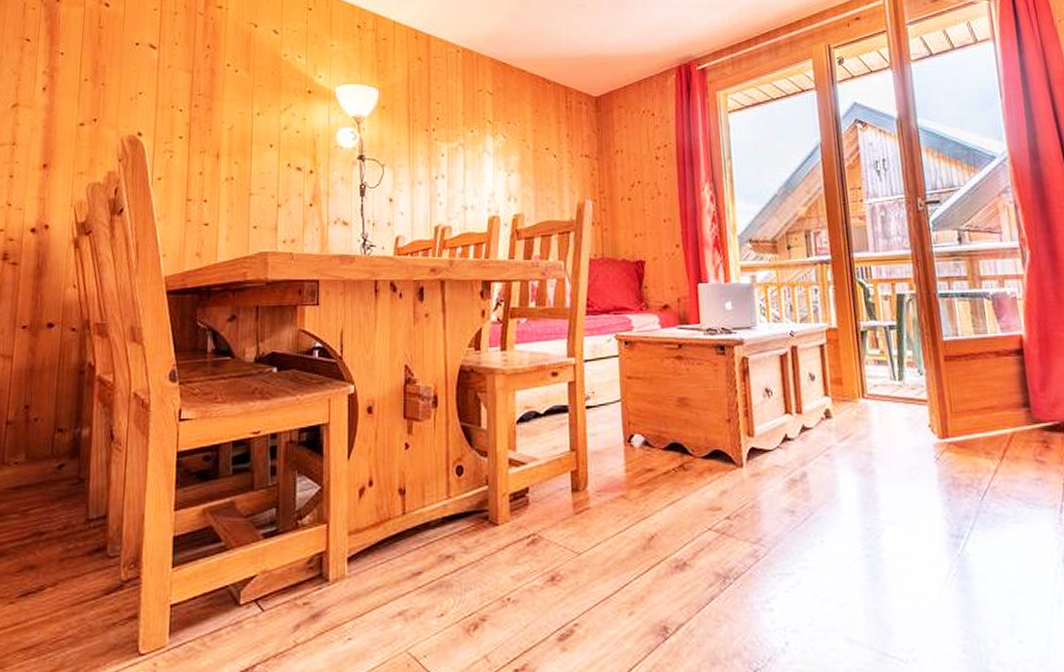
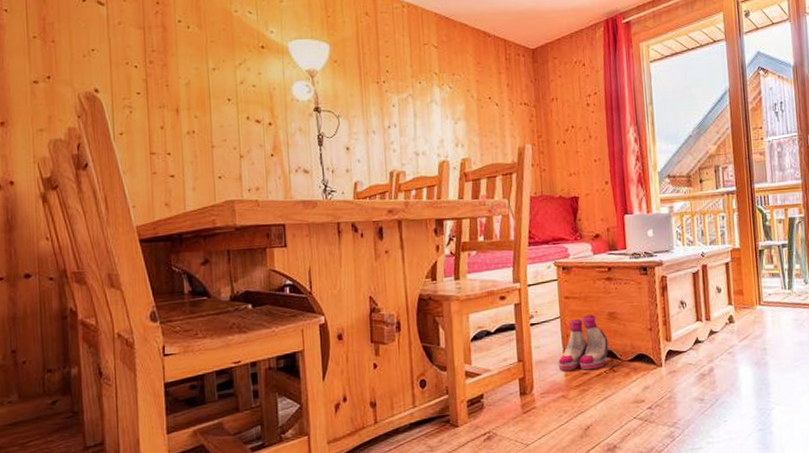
boots: none [617,399,678,466] -> present [558,315,609,371]

